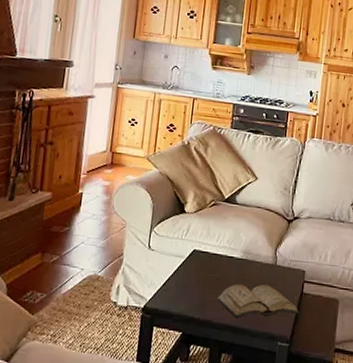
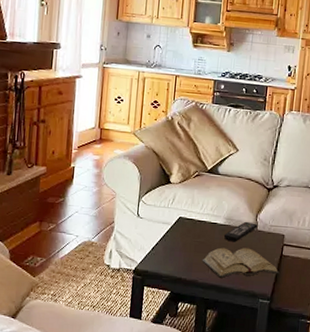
remote control: none [240,255,277,278] -> present [223,221,258,242]

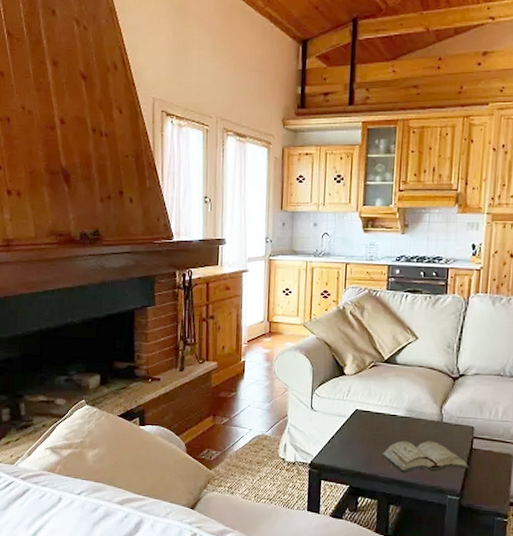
remote control: present [223,221,258,242] -> none [404,413,443,435]

